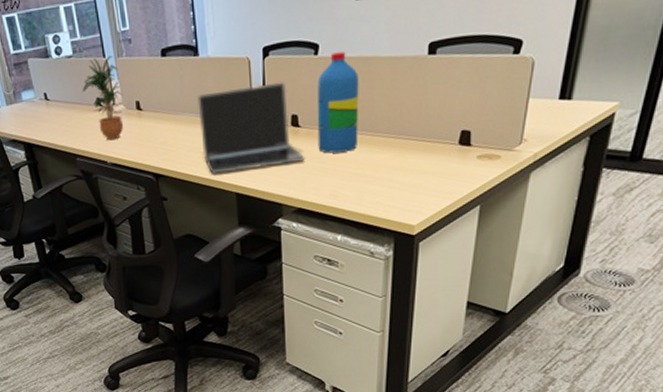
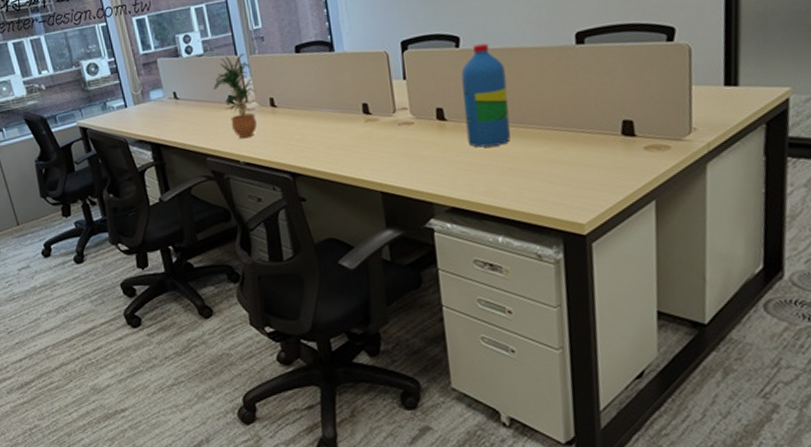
laptop: present [197,81,305,174] -> none [335,75,455,172]

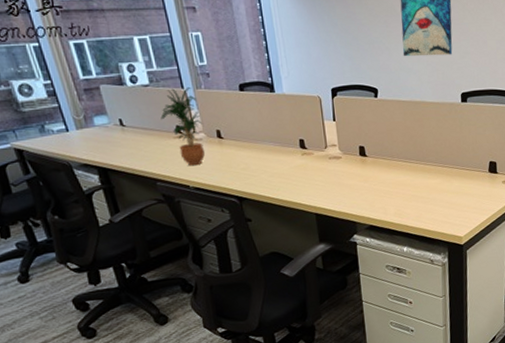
water bottle: present [461,43,511,148] -> none [378,96,414,179]

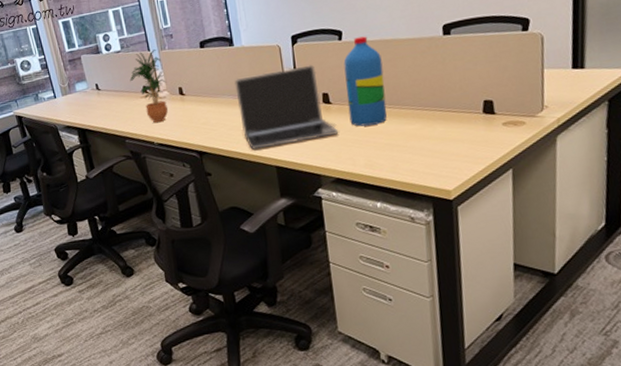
laptop: none [275,118,373,197] -> present [234,64,339,150]
water bottle: none [378,96,414,179] -> present [343,36,387,127]

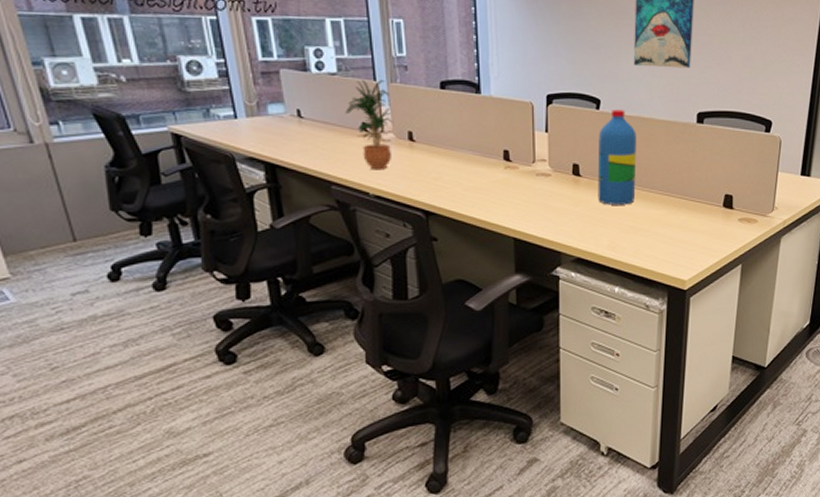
laptop: present [234,64,339,150] -> none [477,130,585,216]

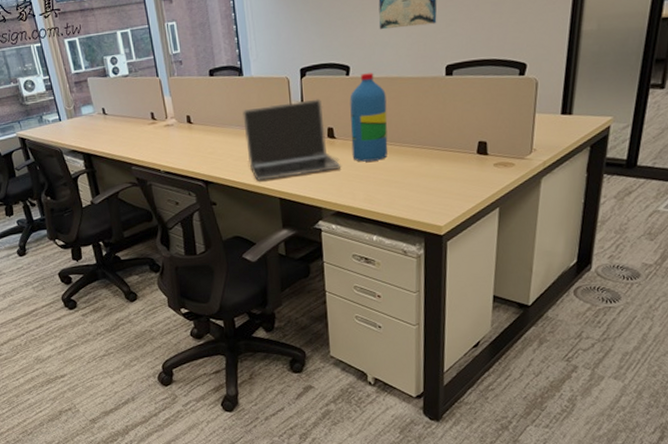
potted plant: present [345,79,394,170] -> none [137,74,176,151]
laptop: none [477,130,585,216] -> present [243,98,341,181]

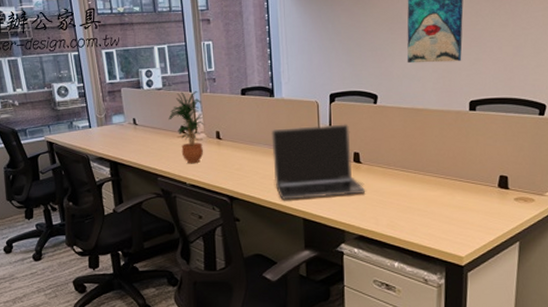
potted plant: none [137,74,176,151] -> present [168,90,205,164]
water bottle: present [349,73,388,162] -> none [376,103,412,188]

